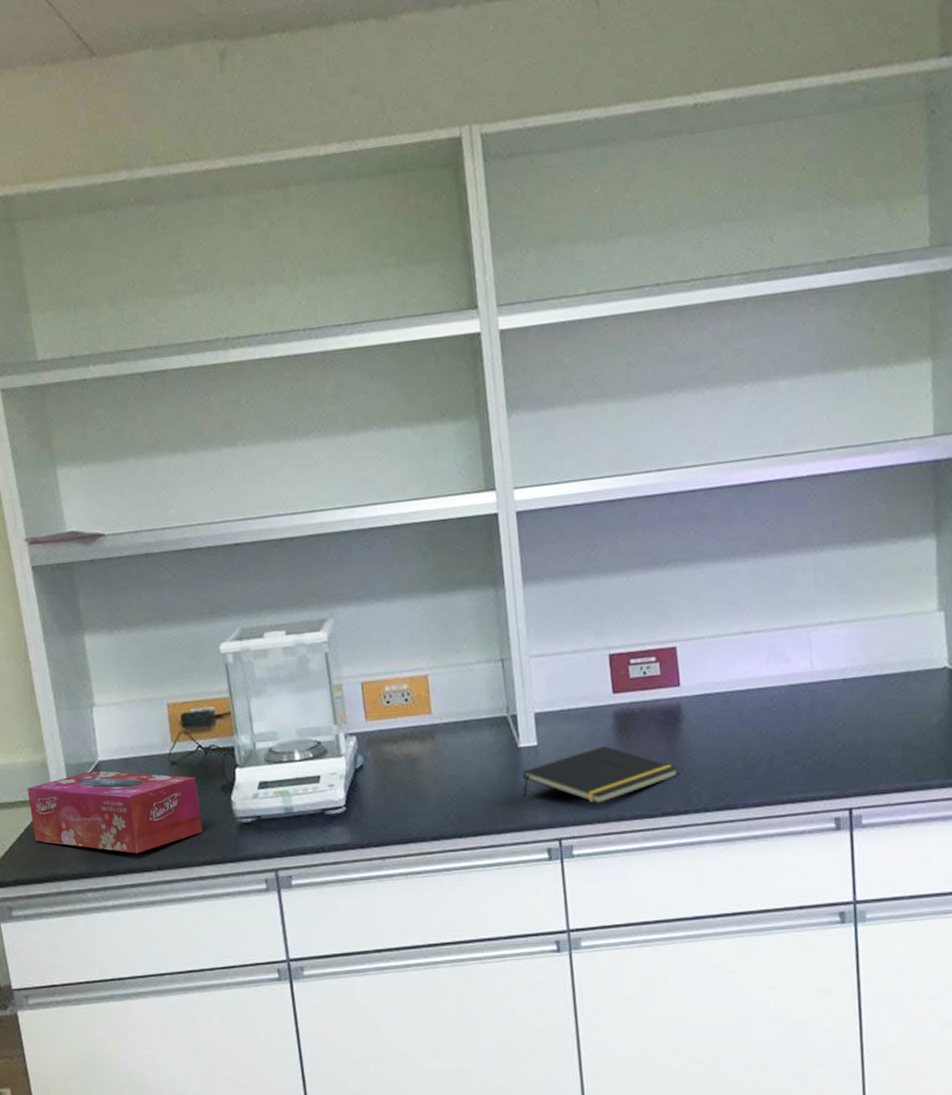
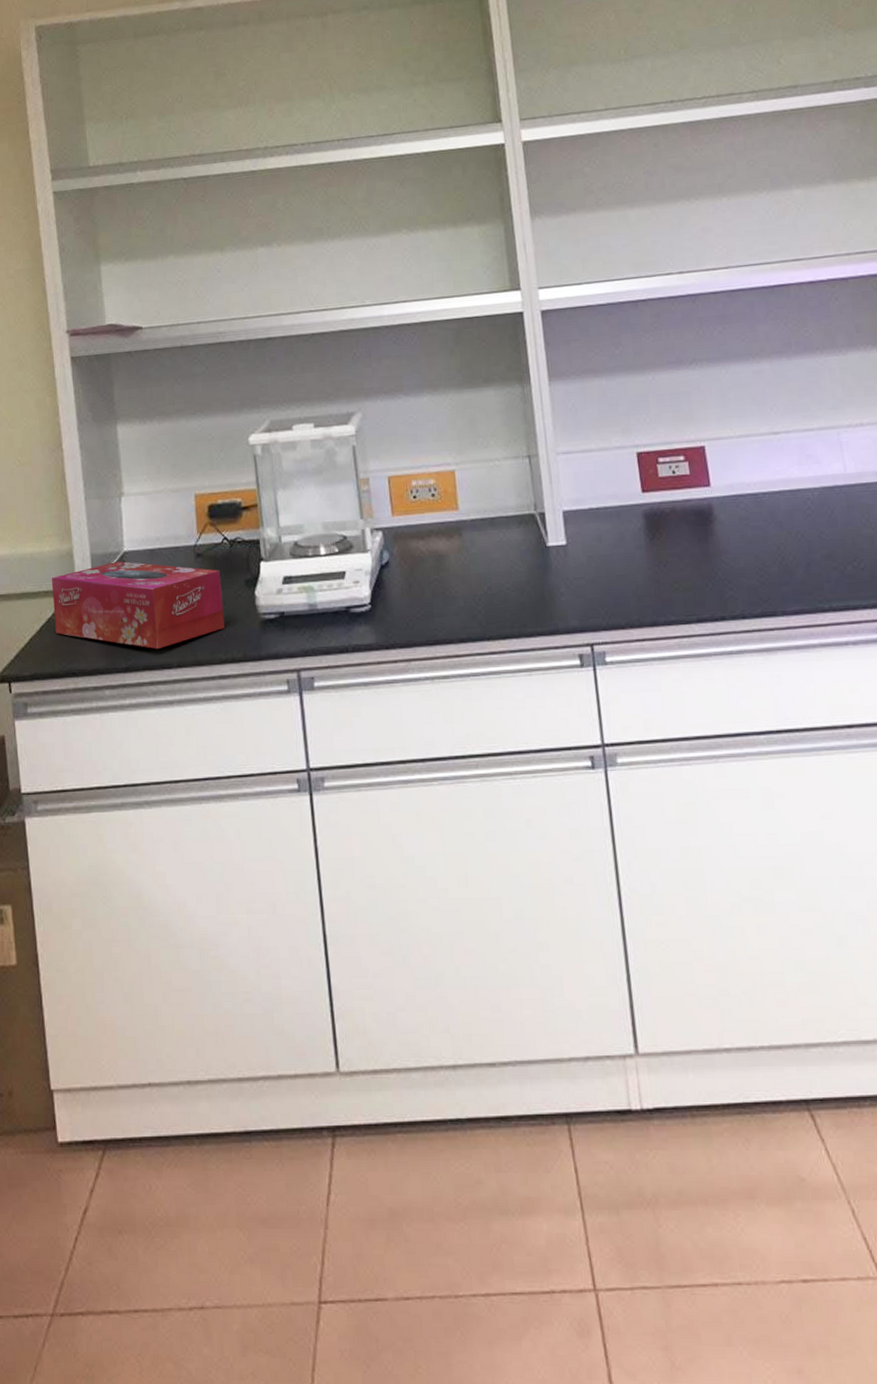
notepad: present [523,746,678,804] -> none [552,547,713,608]

